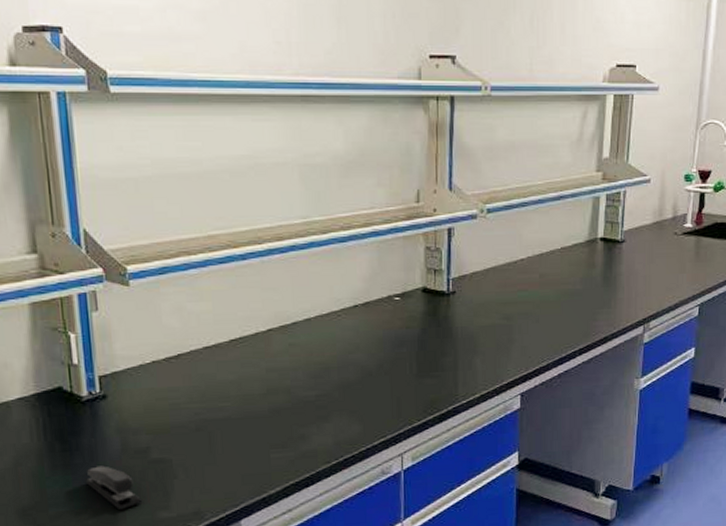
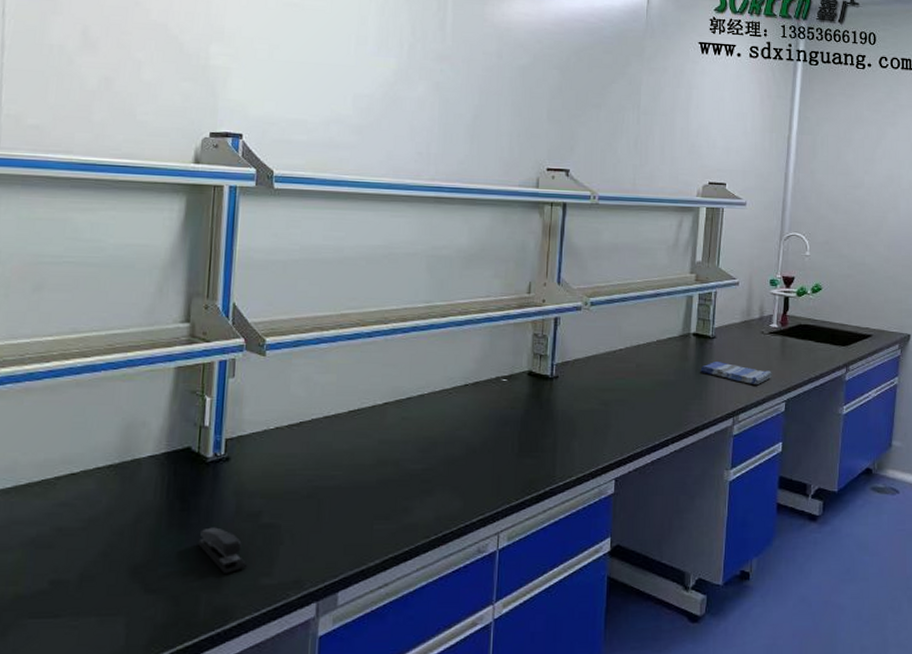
dish towel: none [609,267,685,289] -> present [700,362,772,384]

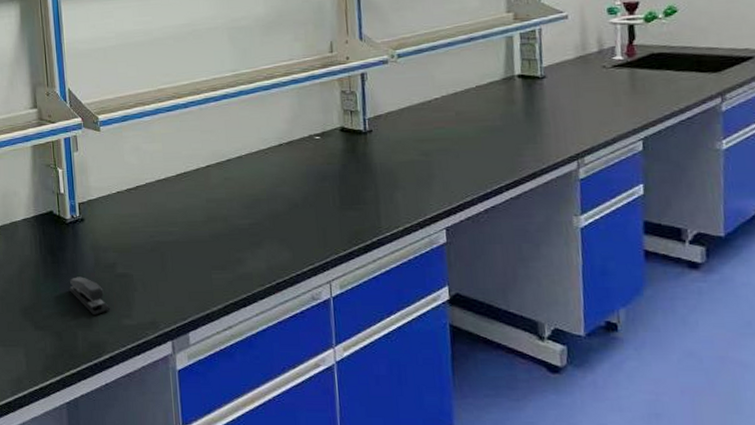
dish towel: present [700,362,772,384] -> none [531,102,622,124]

